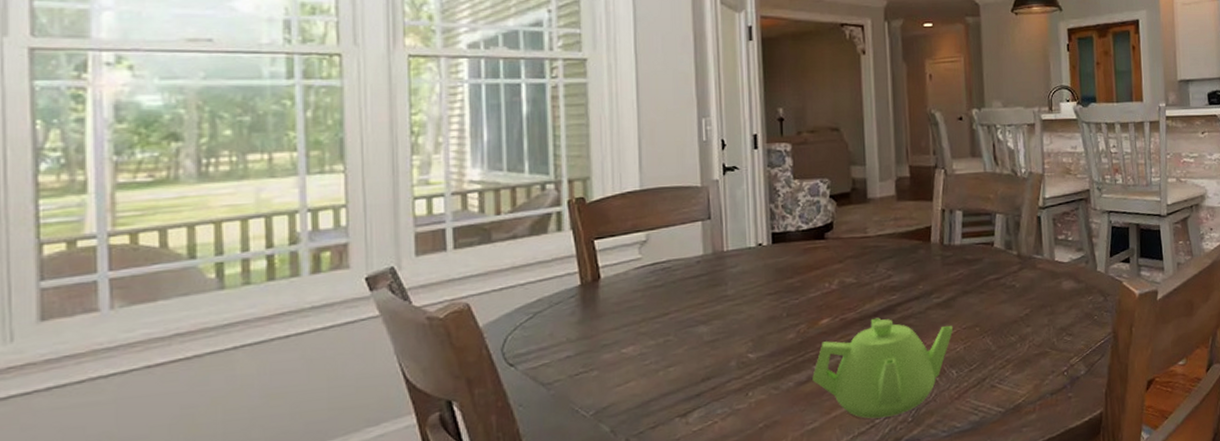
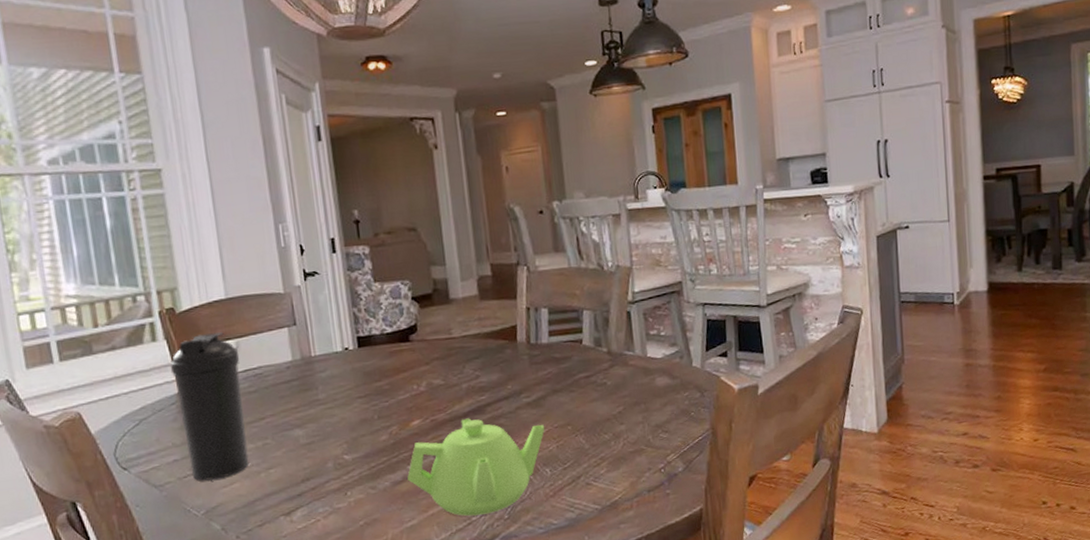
water bottle: none [573,224,649,379] -> present [169,332,249,481]

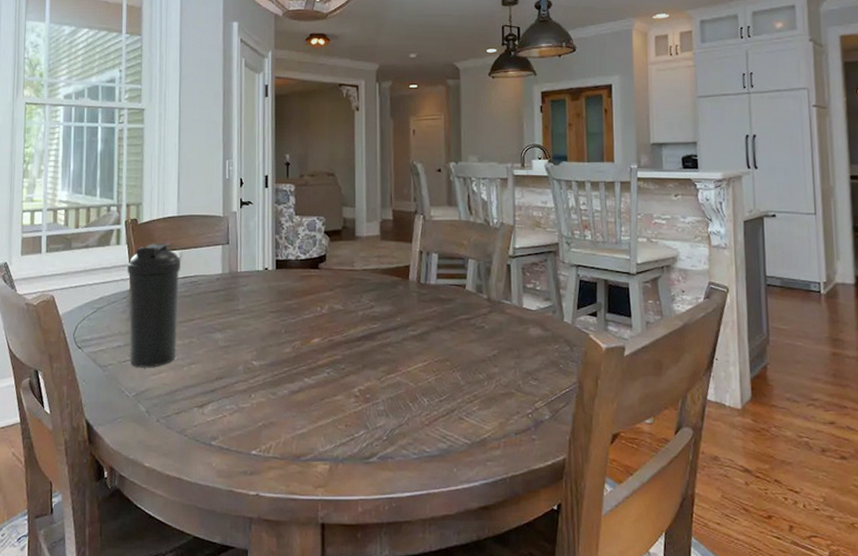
teapot: present [407,418,545,517] -> none [303,342,427,433]

